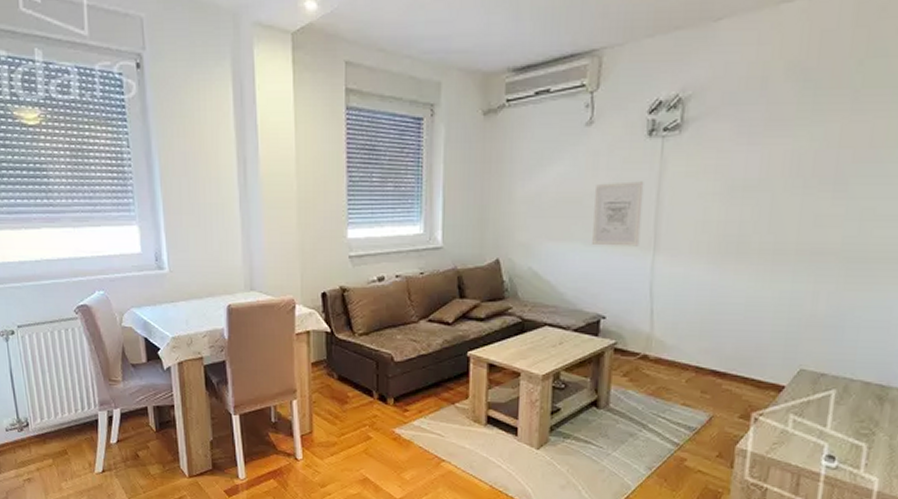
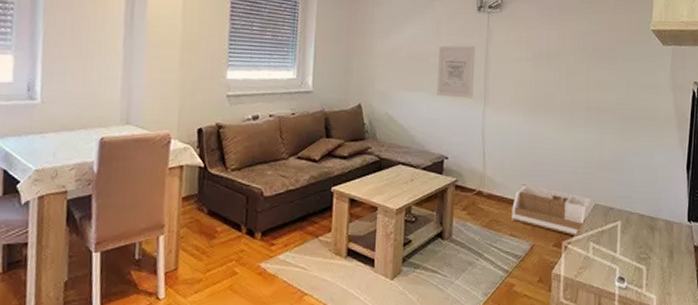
storage bin: none [685,346,797,408] -> present [511,184,592,237]

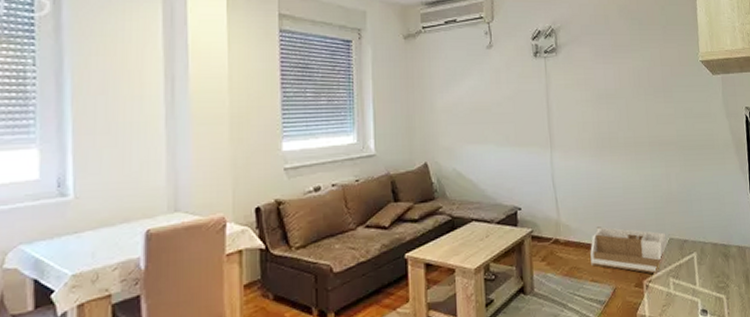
wall art: present [437,45,476,99] -> none [500,92,539,147]

